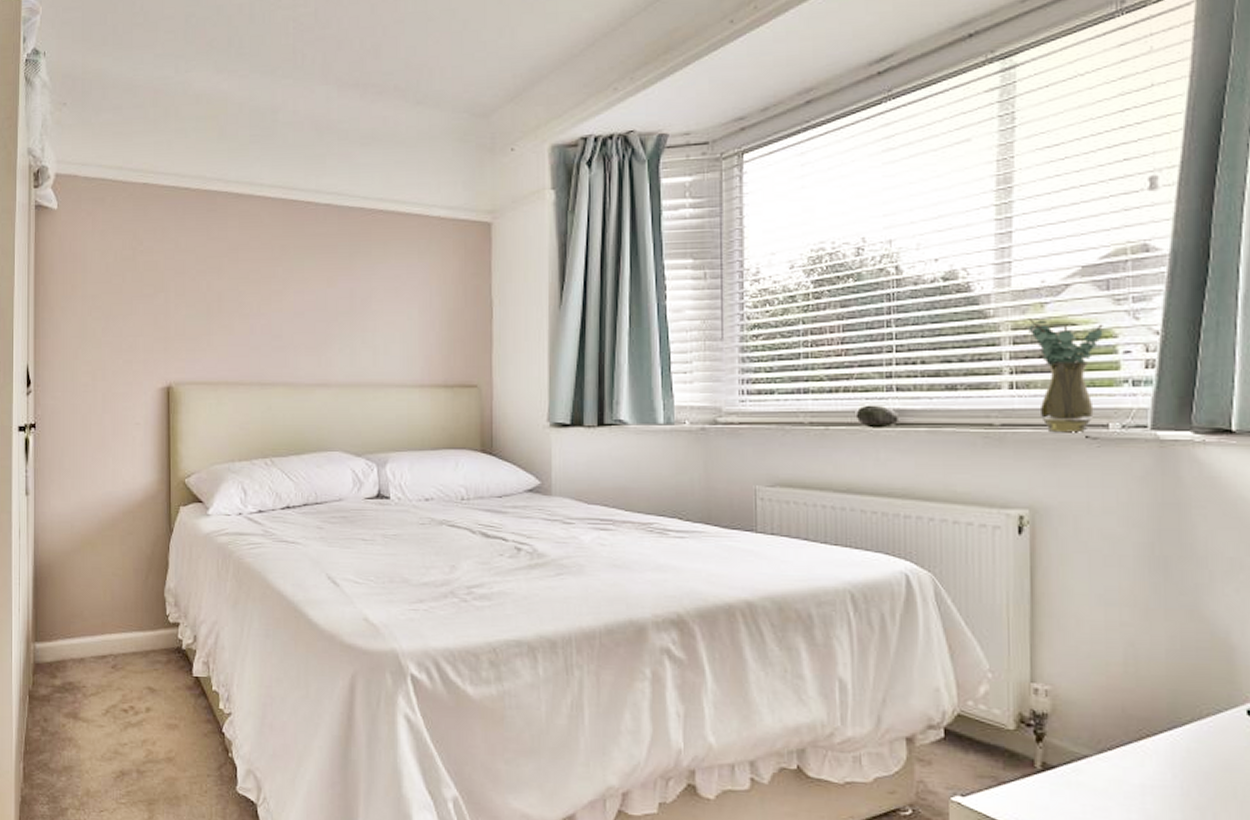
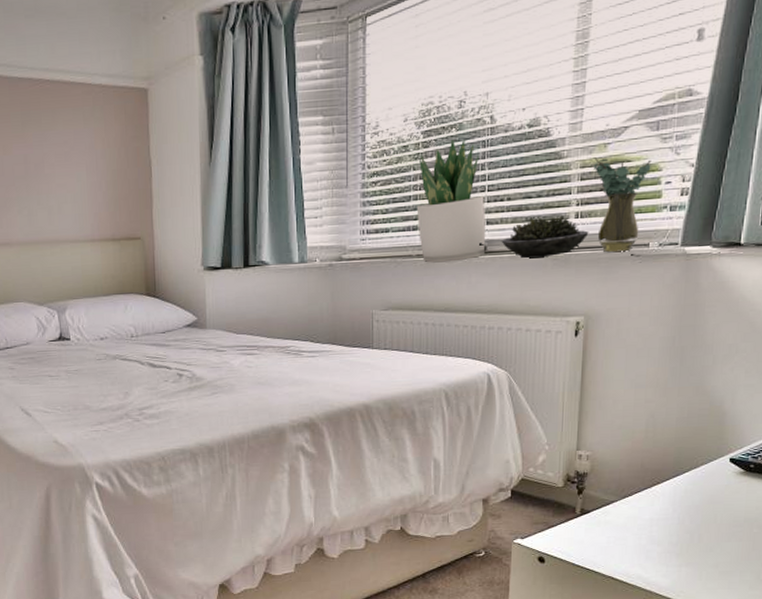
planter: none [807,291,895,433] -> present [416,139,485,263]
succulent plant: none [915,383,1028,433] -> present [501,214,589,258]

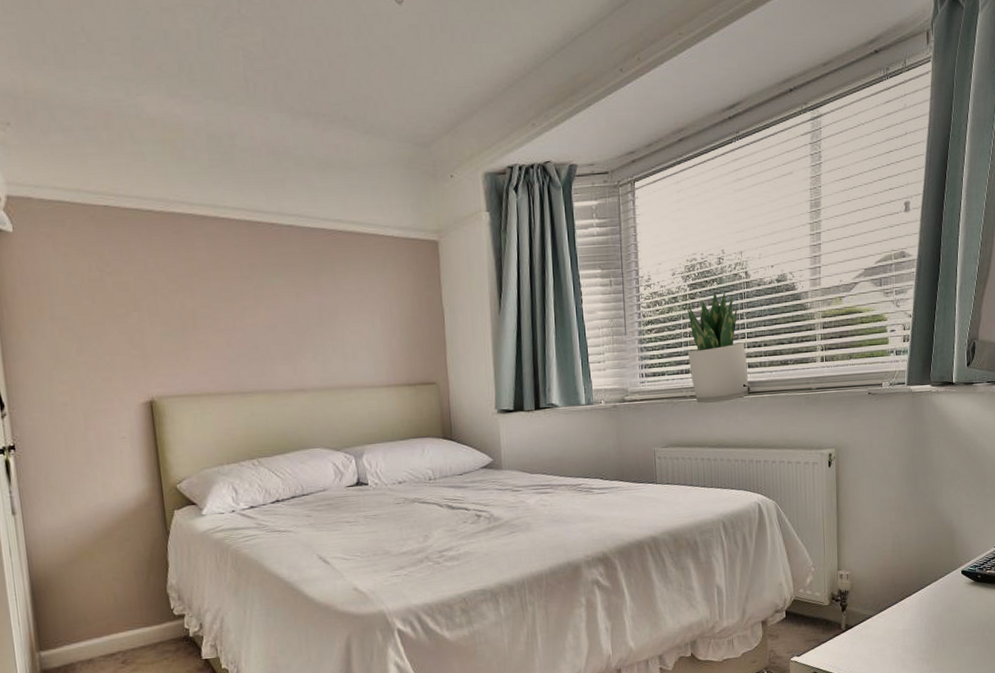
succulent plant: present [501,214,589,258] -> none [761,358,833,397]
vase: present [593,157,652,253] -> none [832,309,878,392]

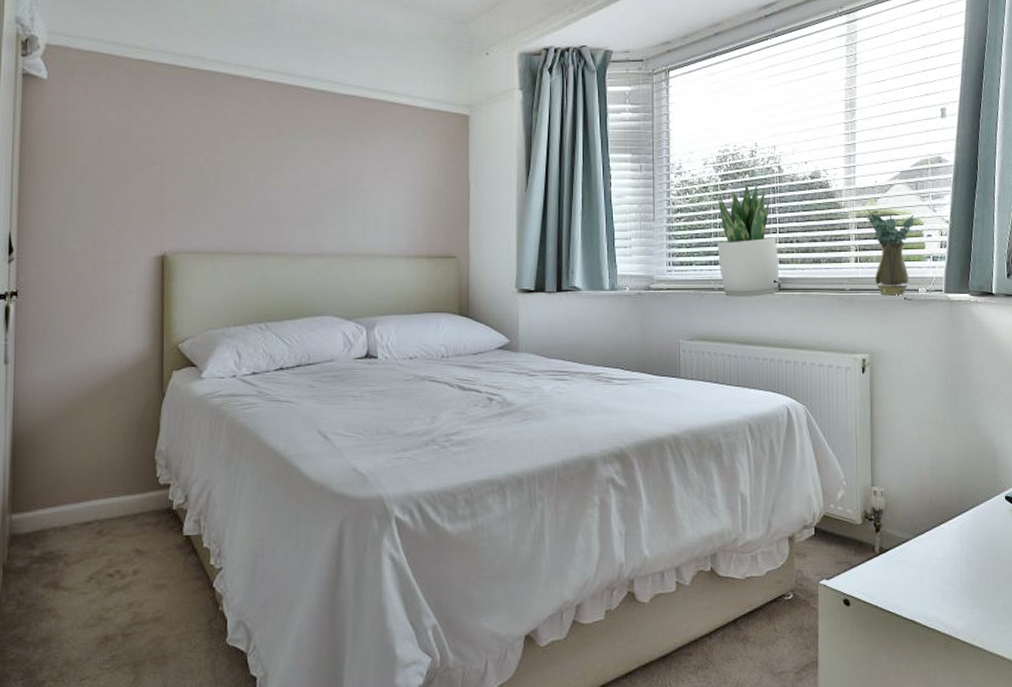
vase: none [832,309,878,392] -> present [867,209,914,296]

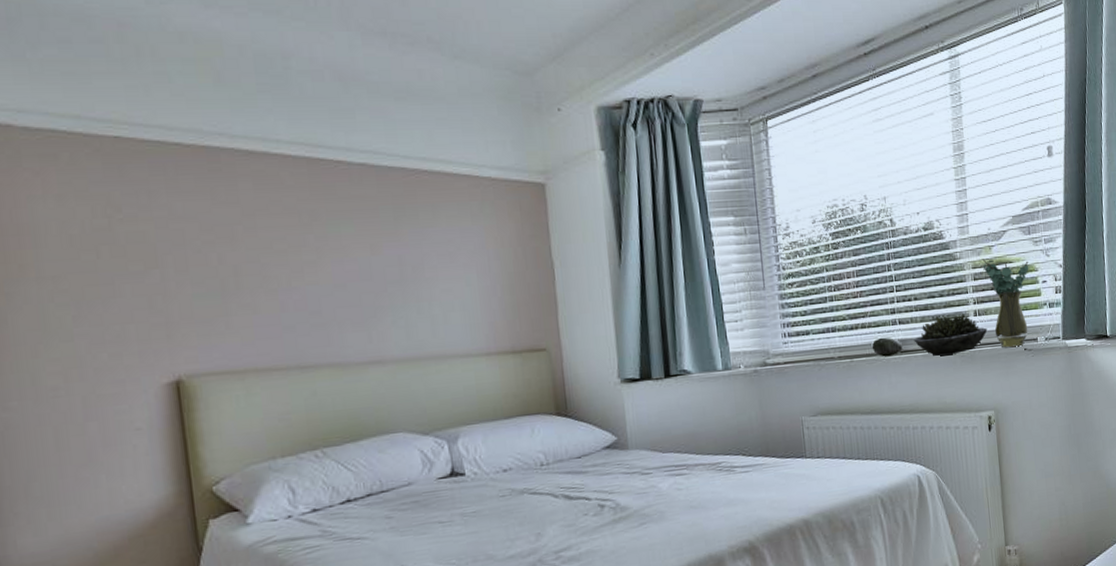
planter: present [717,184,779,297] -> none [830,241,900,365]
succulent plant: none [793,258,868,296] -> present [914,312,988,356]

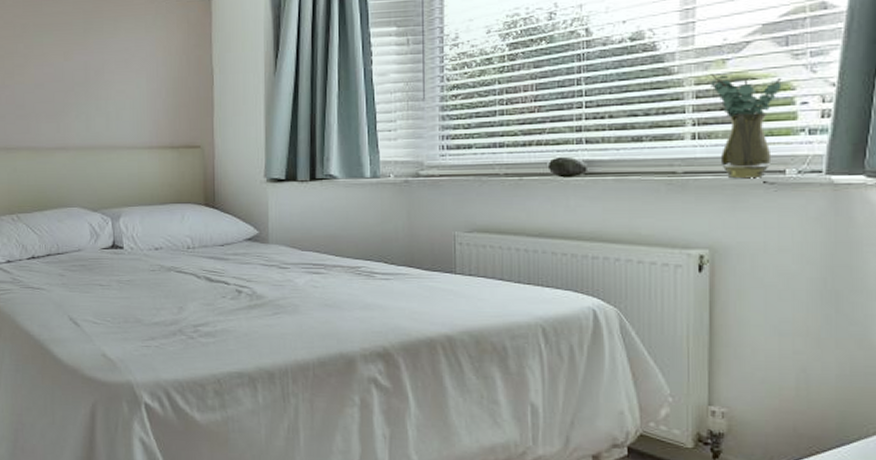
succulent plant: present [914,312,988,356] -> none [603,135,710,181]

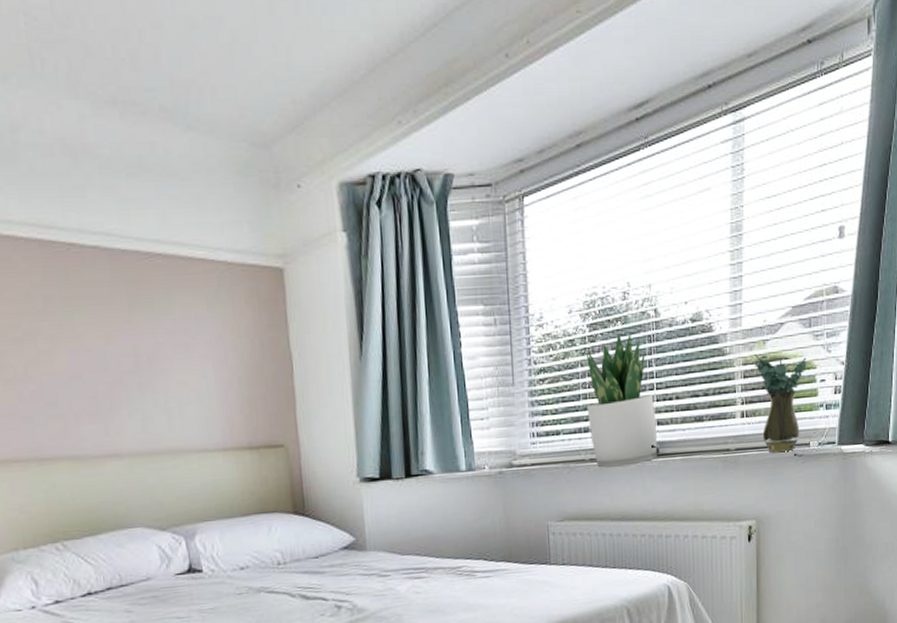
planter: none [503,52,584,183] -> present [586,334,657,468]

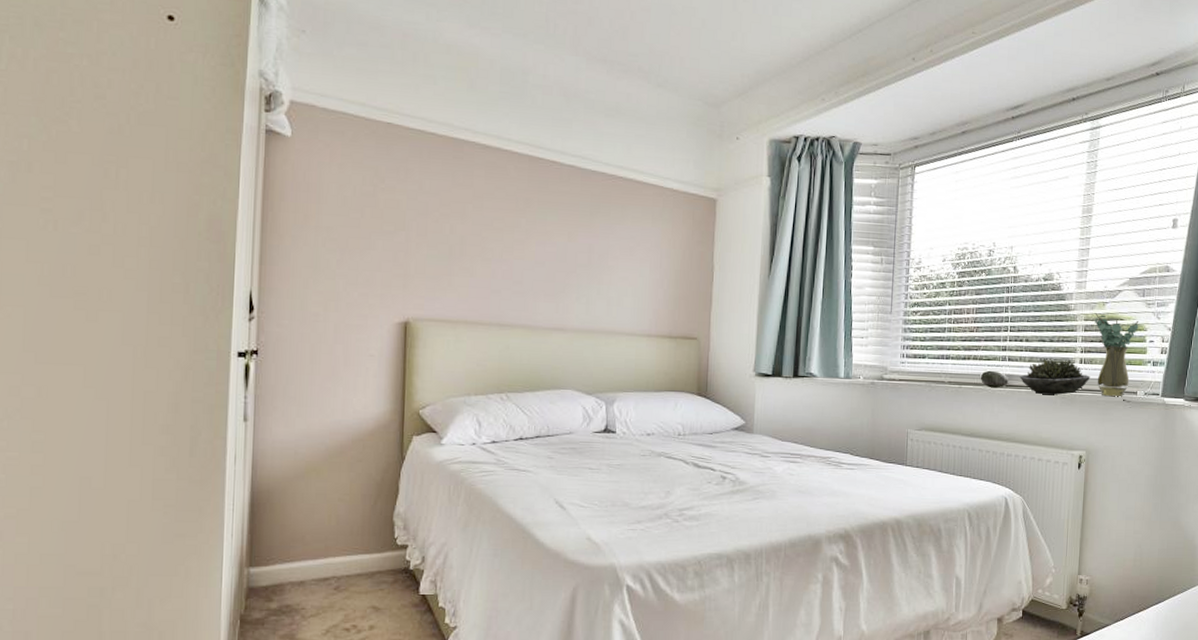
planter: present [586,334,657,468] -> none [950,282,1008,391]
succulent plant: none [672,413,755,460] -> present [1020,359,1091,395]

